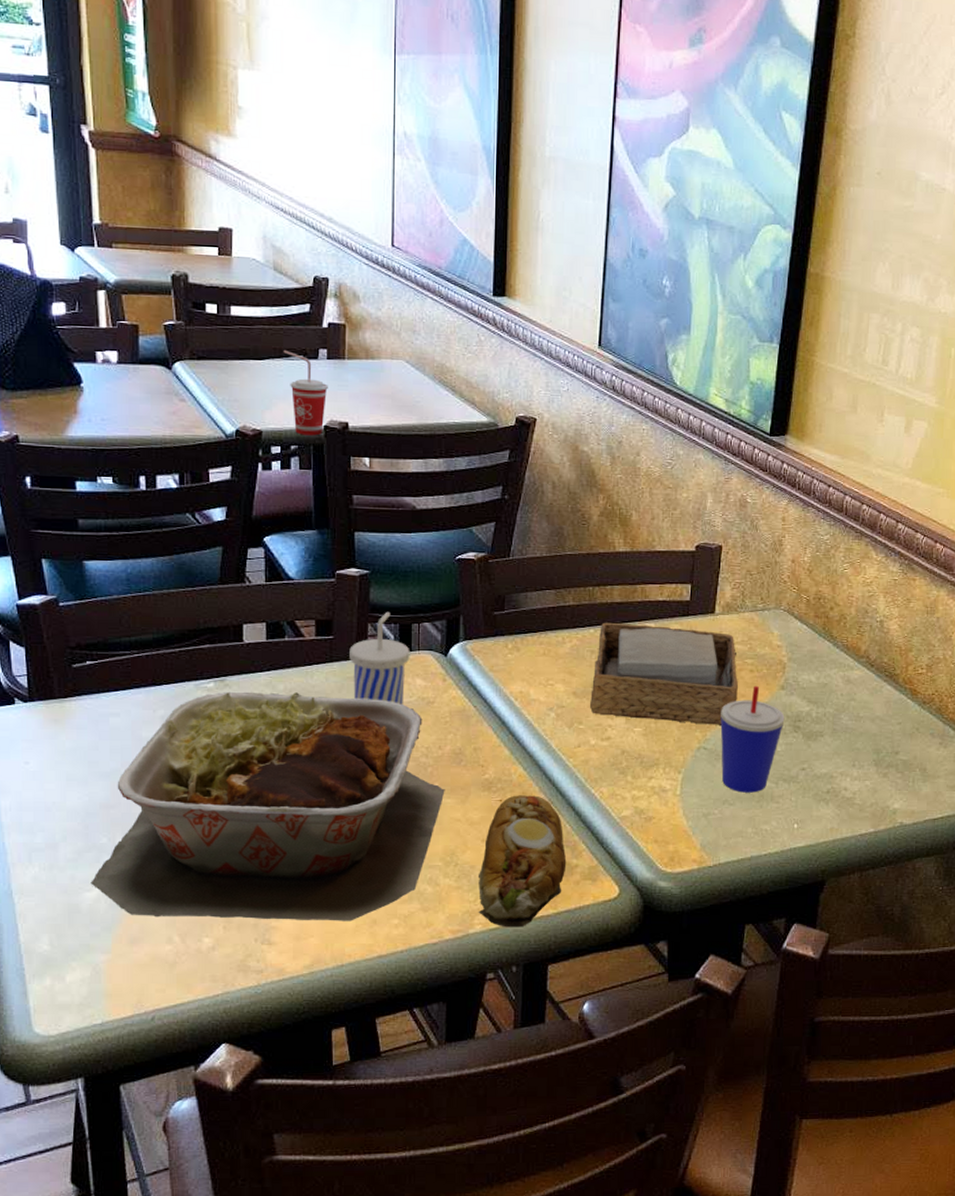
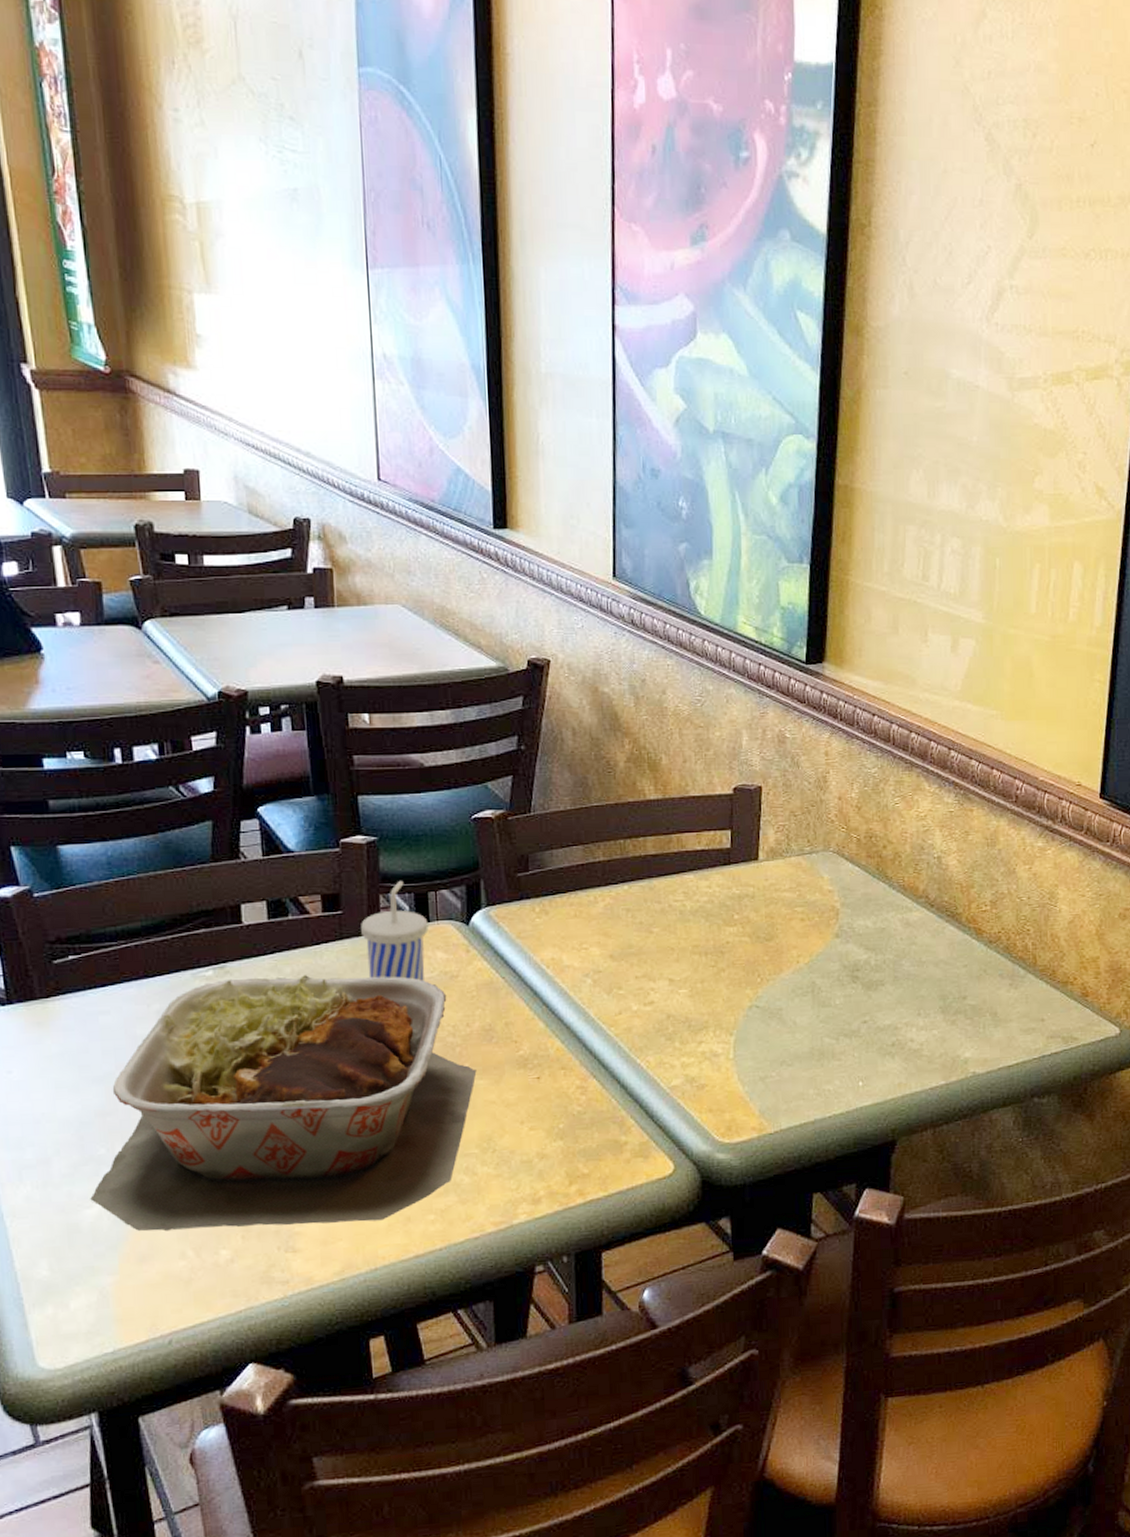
beverage cup: present [283,349,328,436] -> none [265,600,318,693]
sandwich: present [478,795,567,927] -> none [519,1070,615,1215]
napkin holder: present [590,622,738,726] -> none [629,876,789,982]
beverage cup: present [720,685,785,793] -> none [772,935,842,1052]

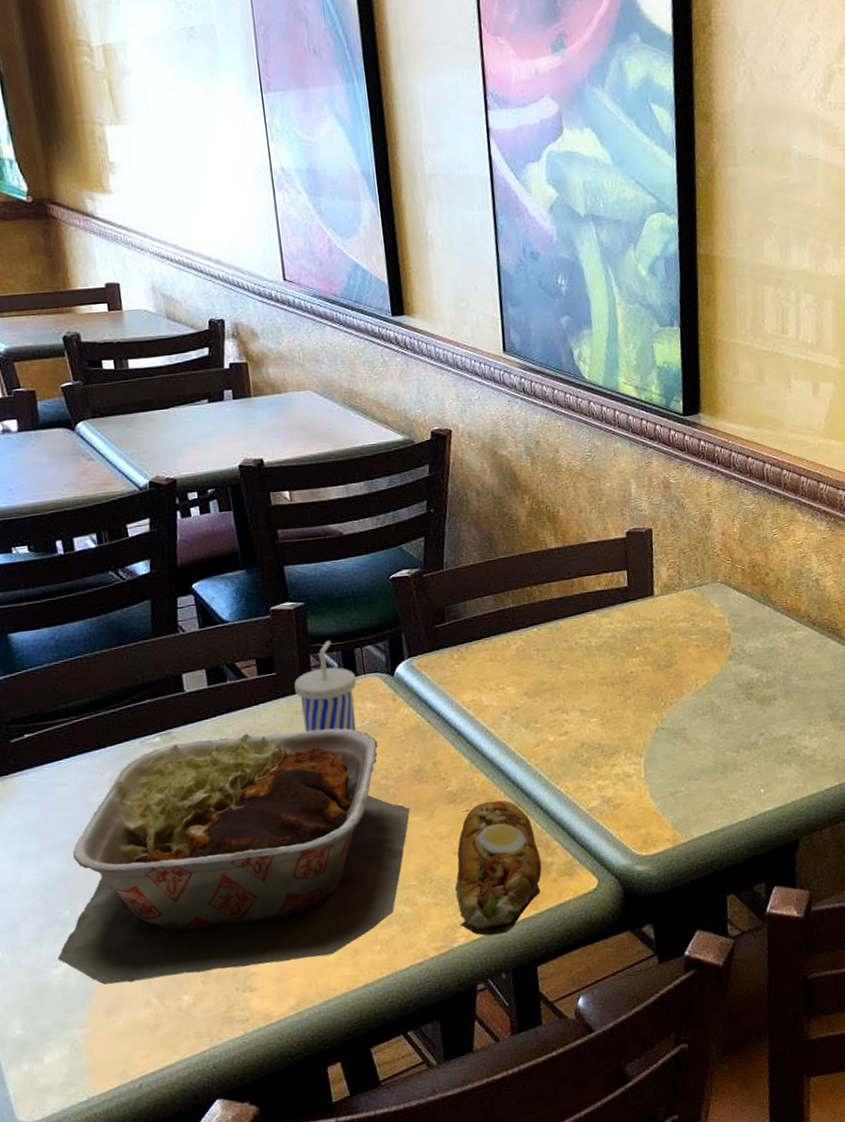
sandwich: none [519,1070,615,1215] -> present [455,800,542,936]

